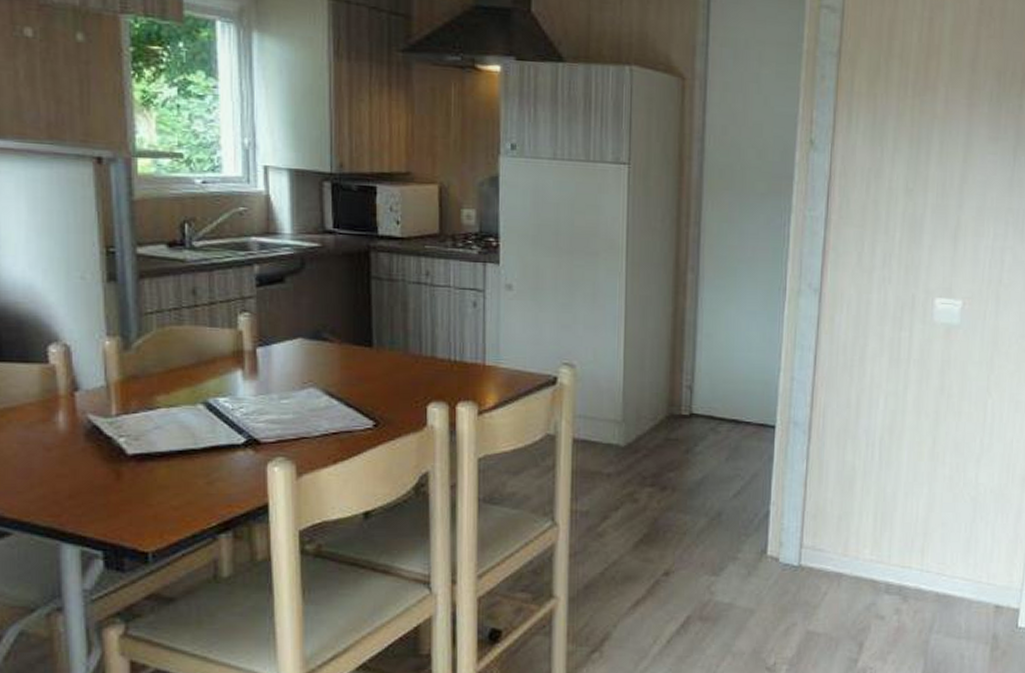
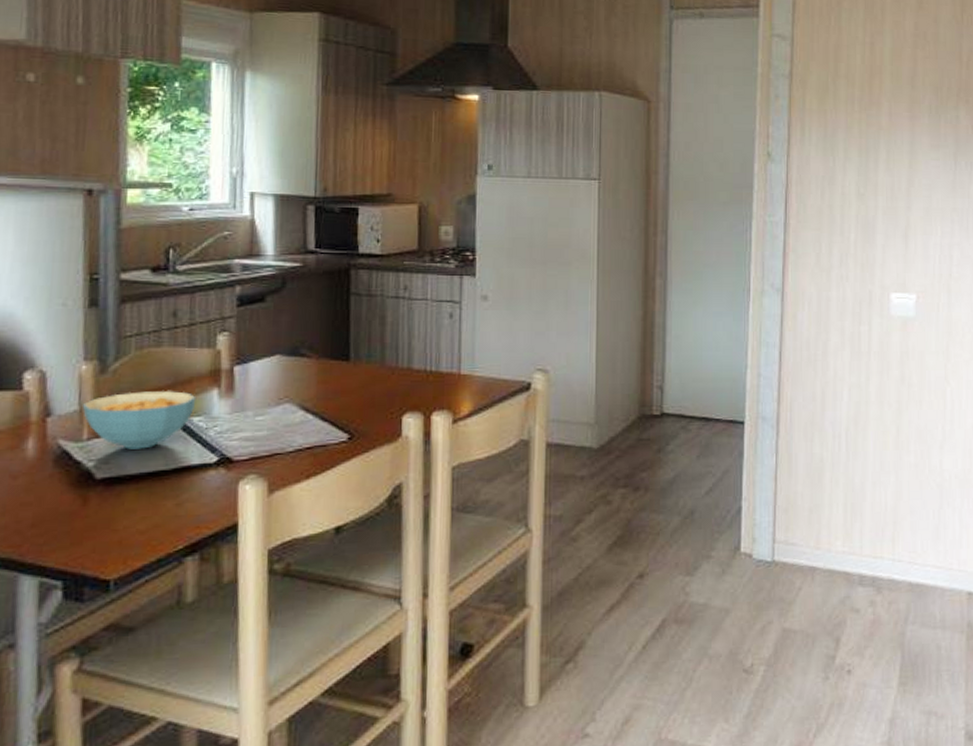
cereal bowl: none [108,369,221,427] -> present [82,391,196,449]

